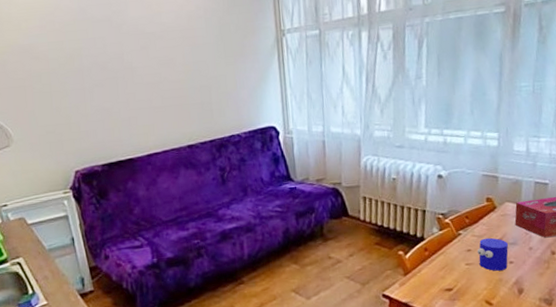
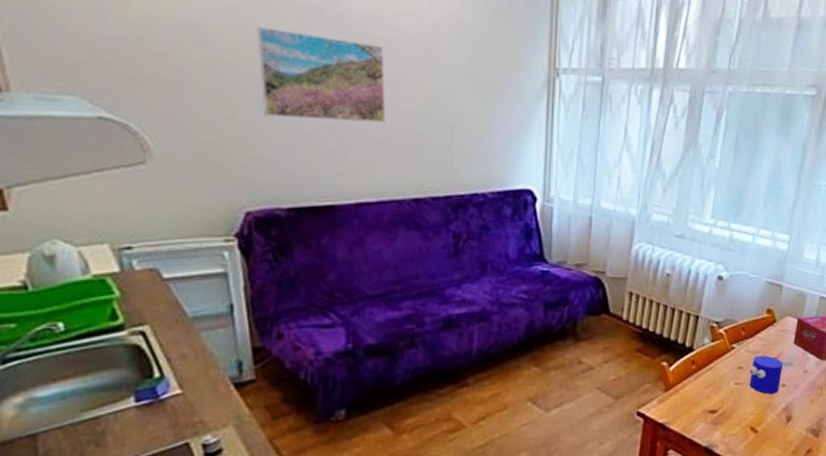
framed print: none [69,38,162,102] -> present [257,26,386,123]

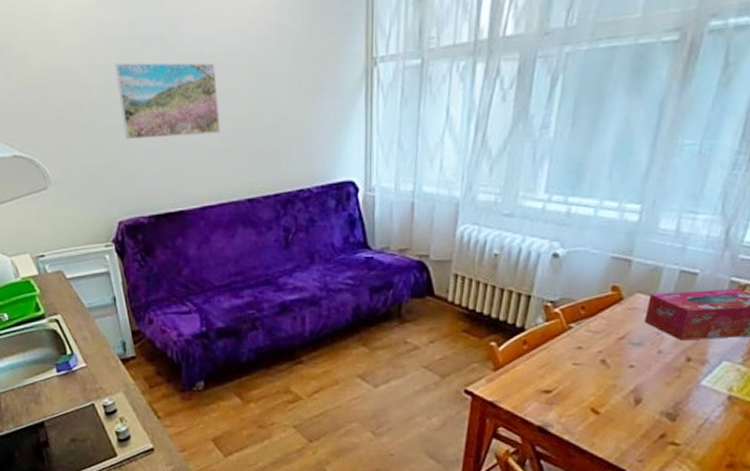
cup: present [749,355,784,394] -> none [589,334,632,375]

